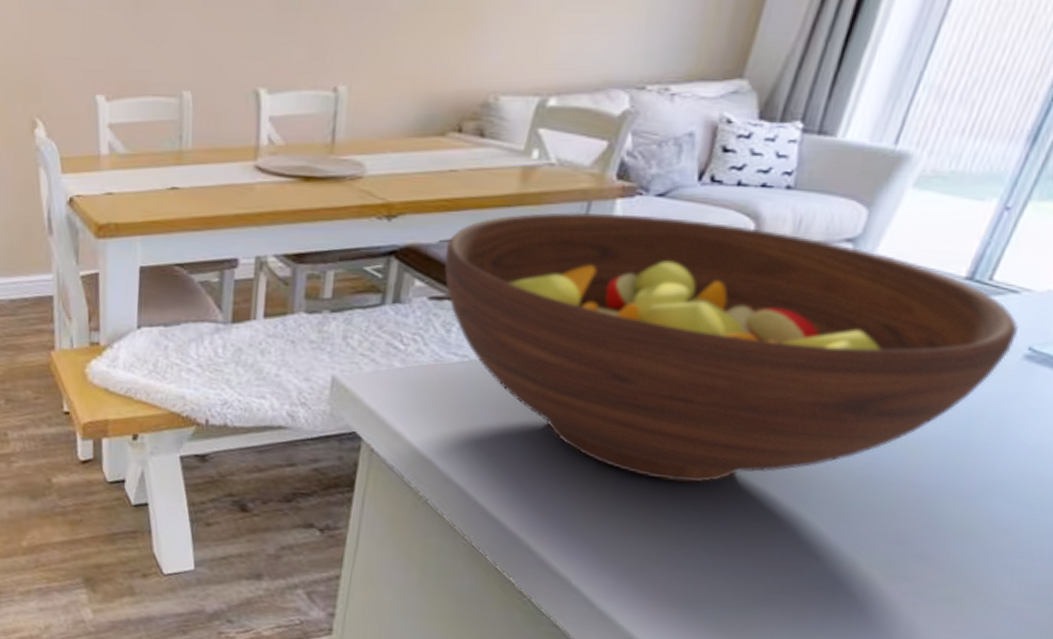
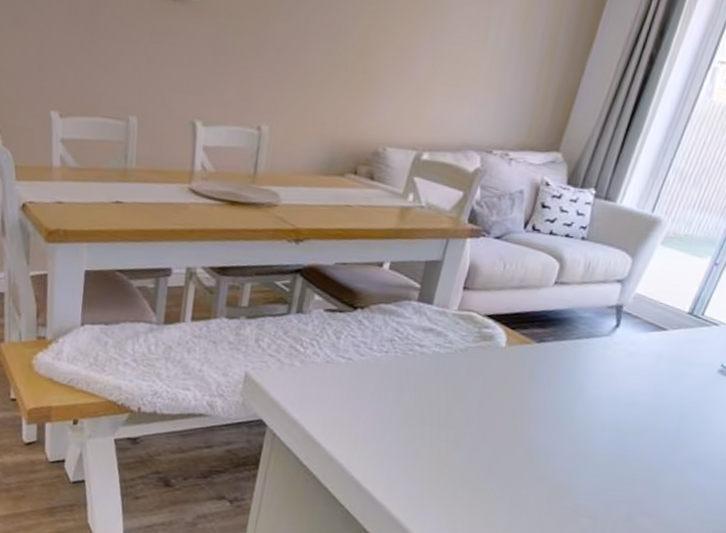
fruit bowl: present [444,211,1018,483] -> none [338,245,716,461]

